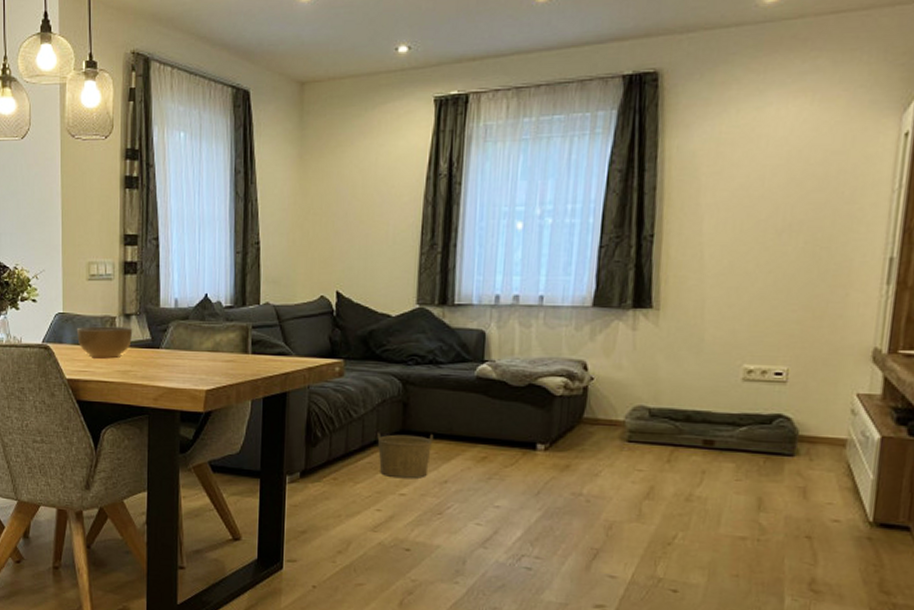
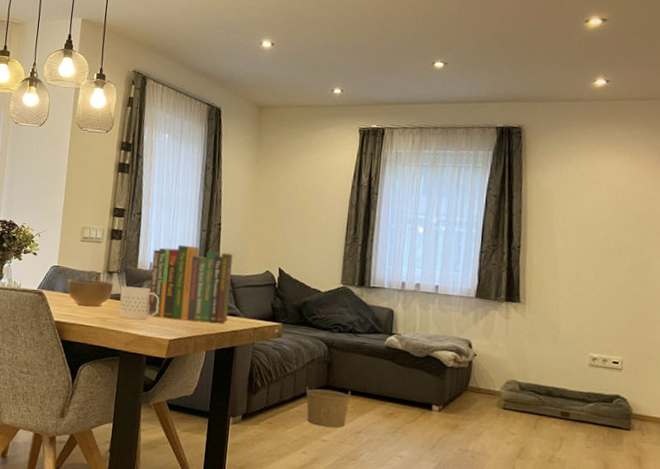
mug: none [141,330,191,369] -> present [118,286,160,320]
books: none [177,273,277,367] -> present [148,244,233,325]

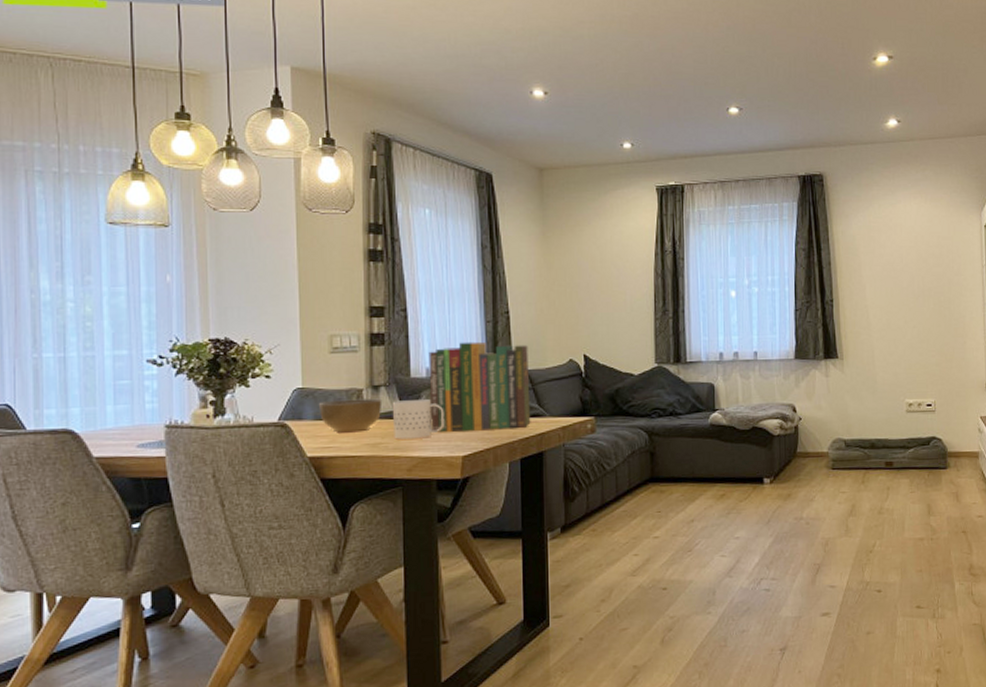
basket: present [306,385,351,428] -> none [630,479,679,523]

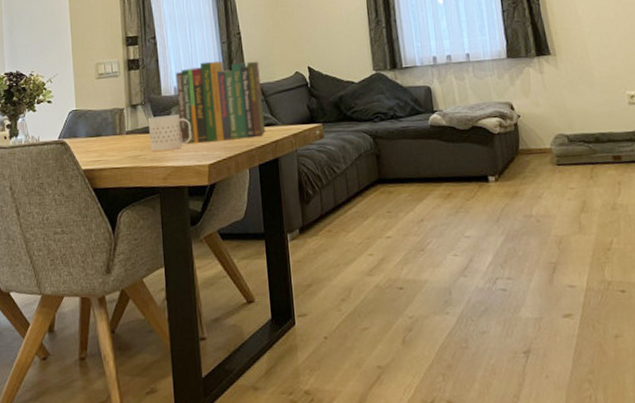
bowl: present [318,398,383,433] -> none [89,116,140,148]

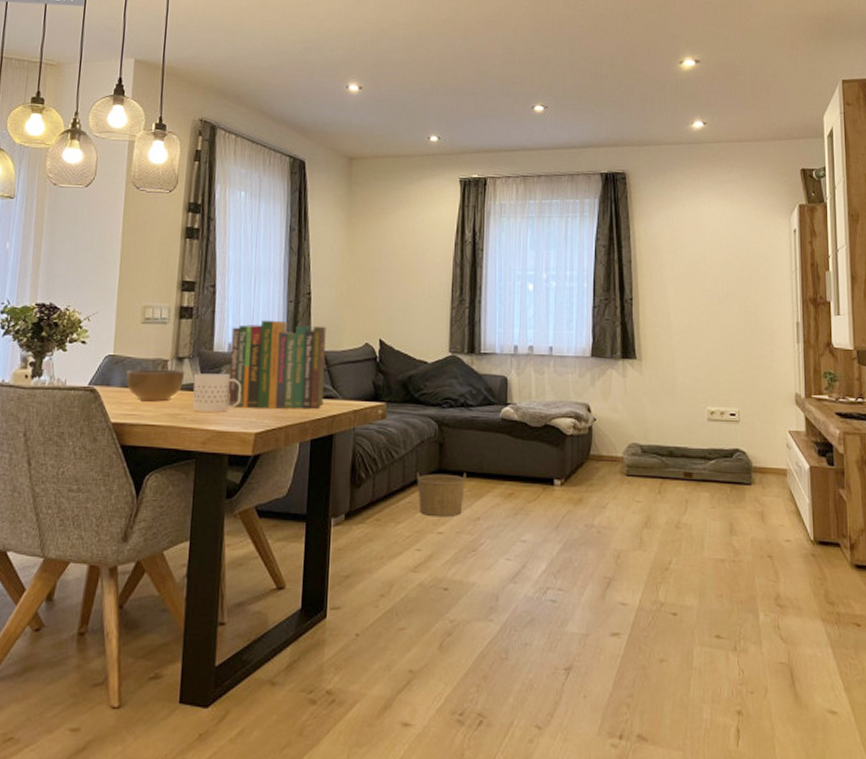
bowl: none [89,116,140,148] -> present [126,369,185,402]
basket: none [359,179,406,223] -> present [416,472,467,517]

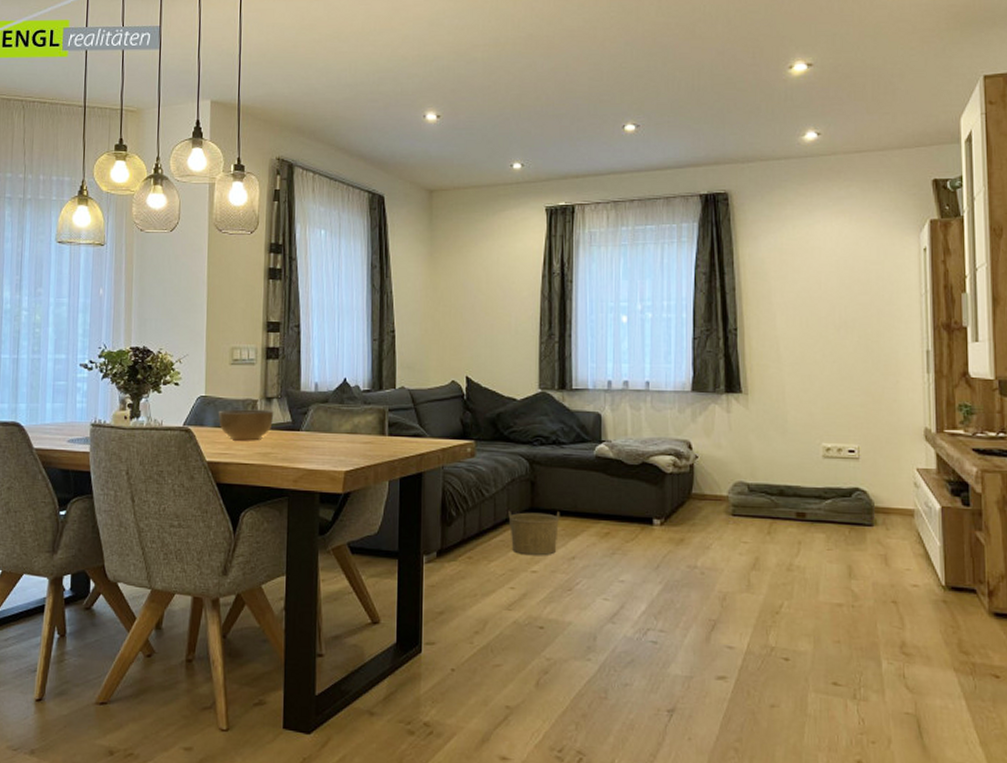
mug: present [192,373,242,413] -> none [282,413,330,451]
books: present [228,320,326,410] -> none [317,359,412,448]

